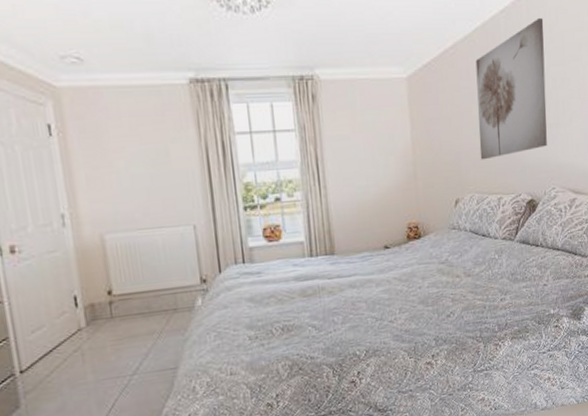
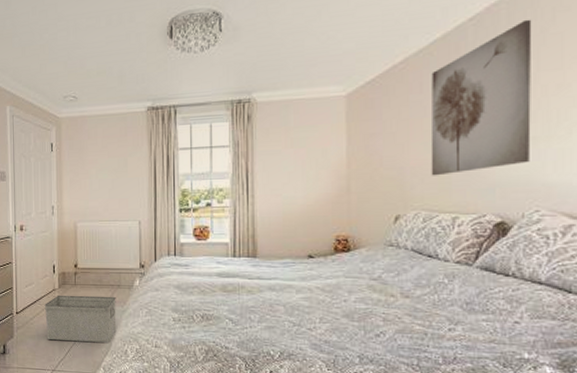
storage bin: none [67,323,177,398] -> present [45,295,116,343]

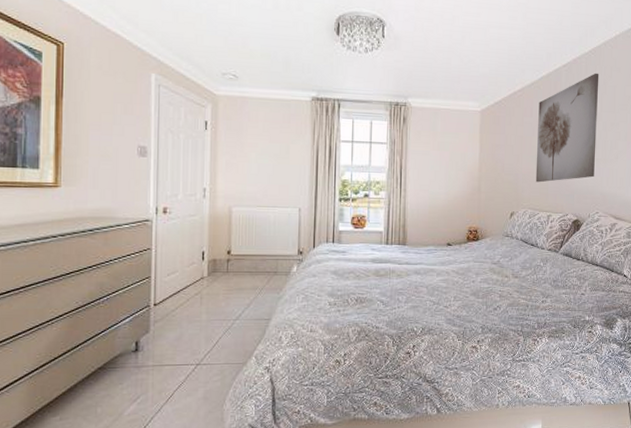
storage bin: present [45,295,116,343] -> none [190,283,272,331]

